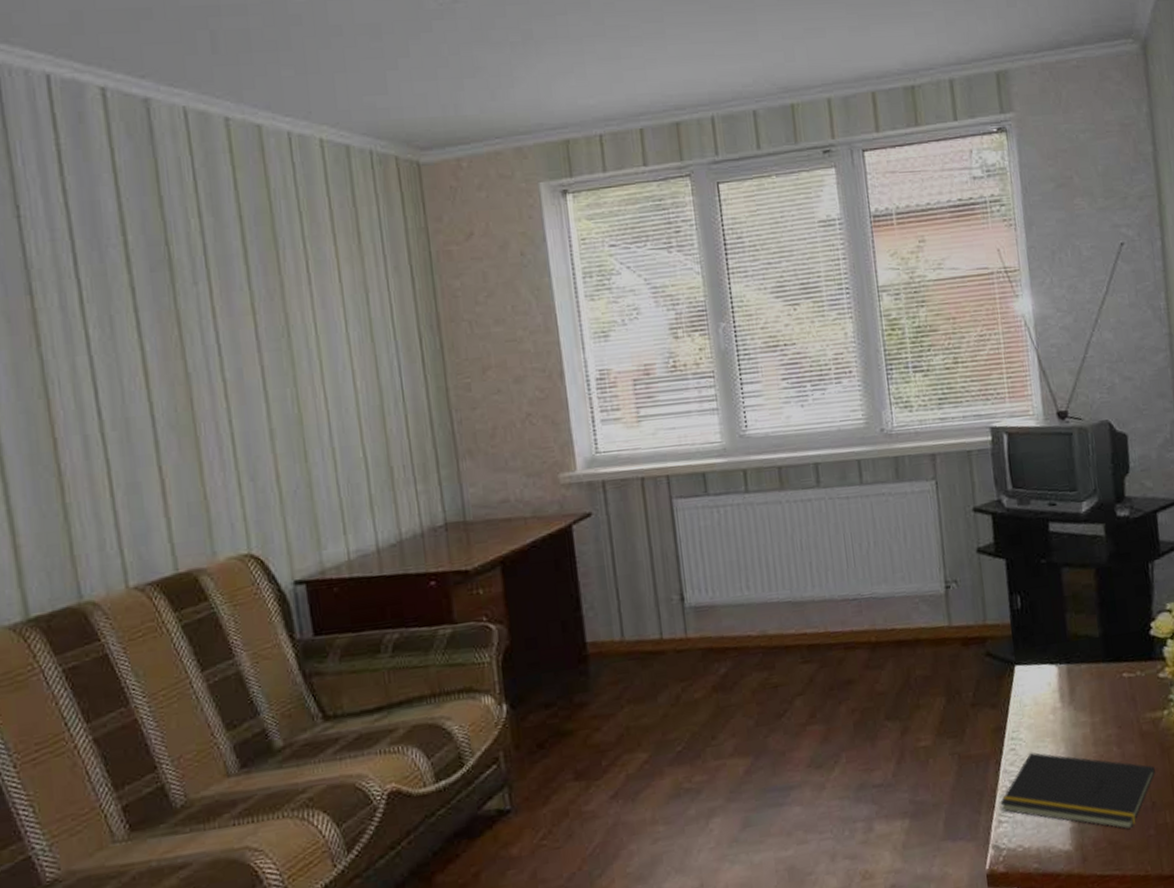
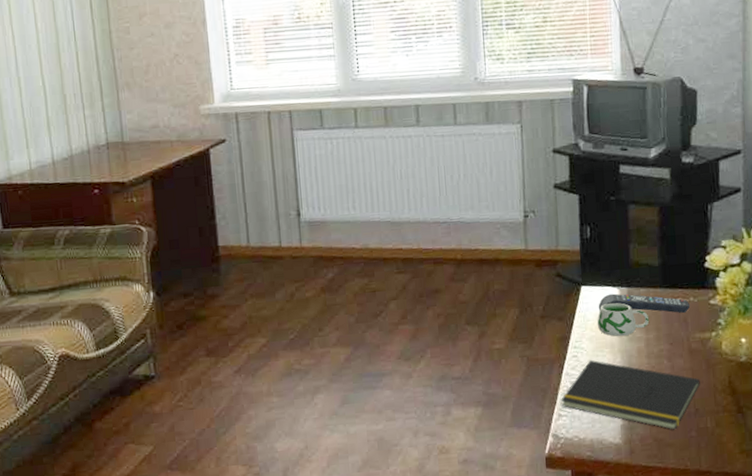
remote control: none [1035,672,1138,693] -> present [598,293,691,313]
mug: none [1035,682,1094,723] -> present [597,302,650,336]

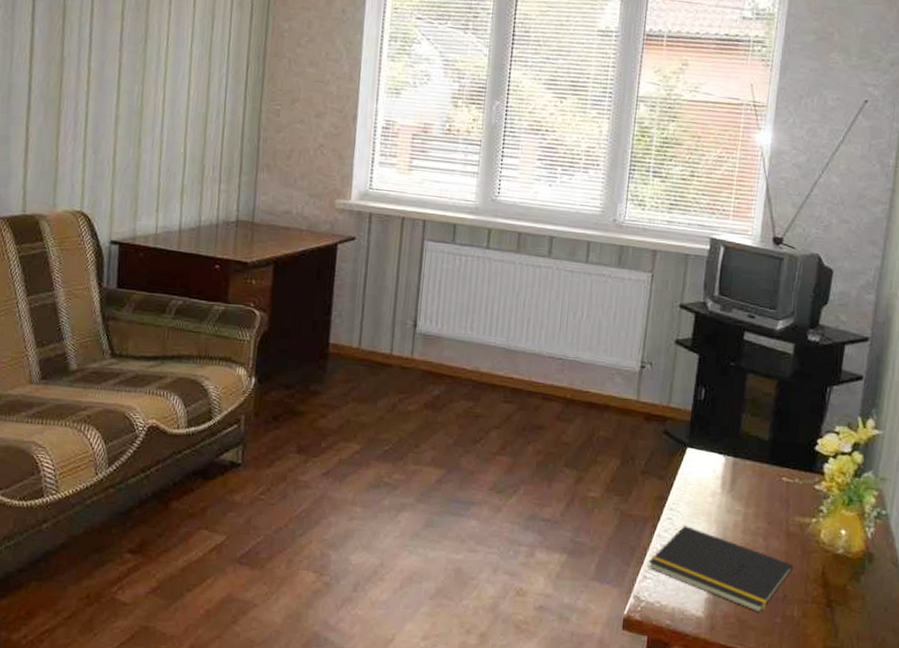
mug: present [597,302,650,336] -> none [697,469,751,506]
remote control: present [598,293,691,313] -> none [701,460,795,493]

